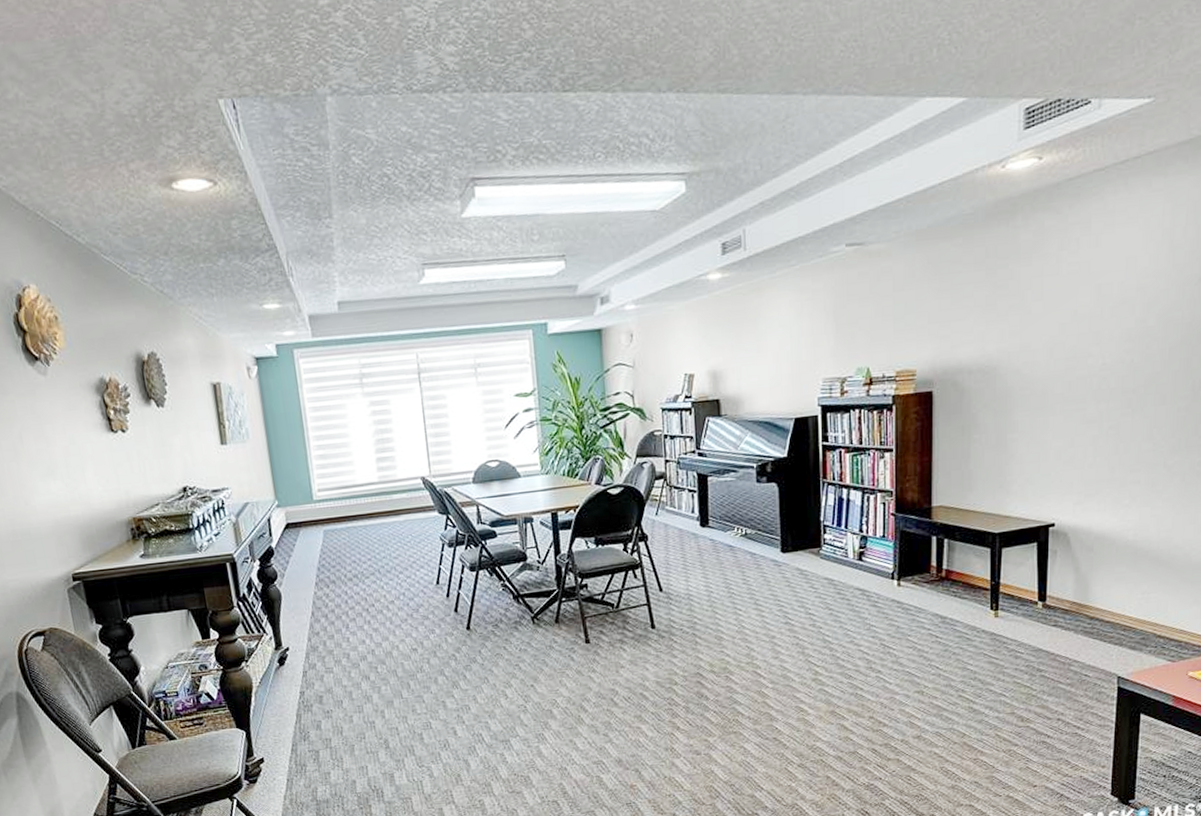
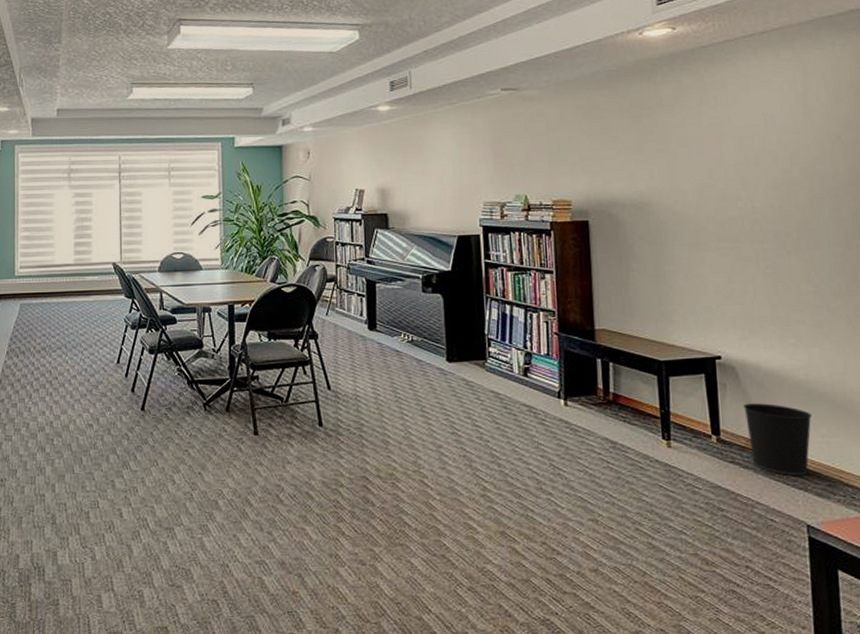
wastebasket: none [1071,566,1135,633] -> present [743,403,812,476]

